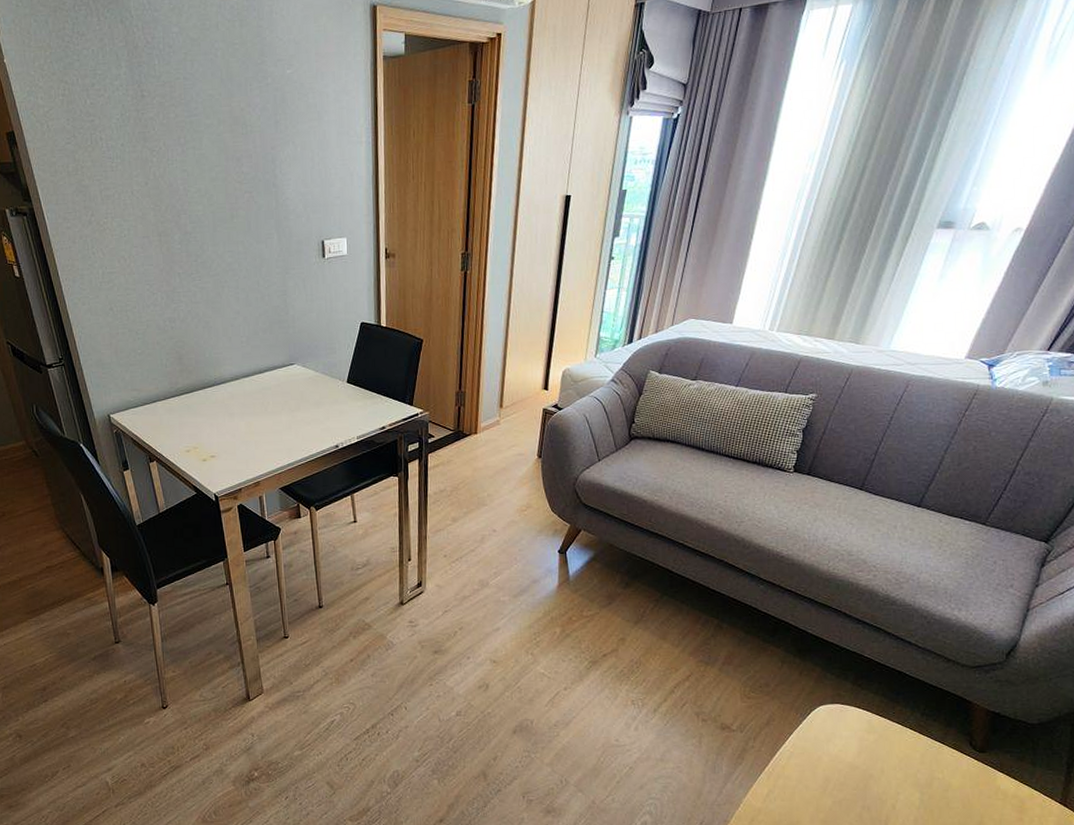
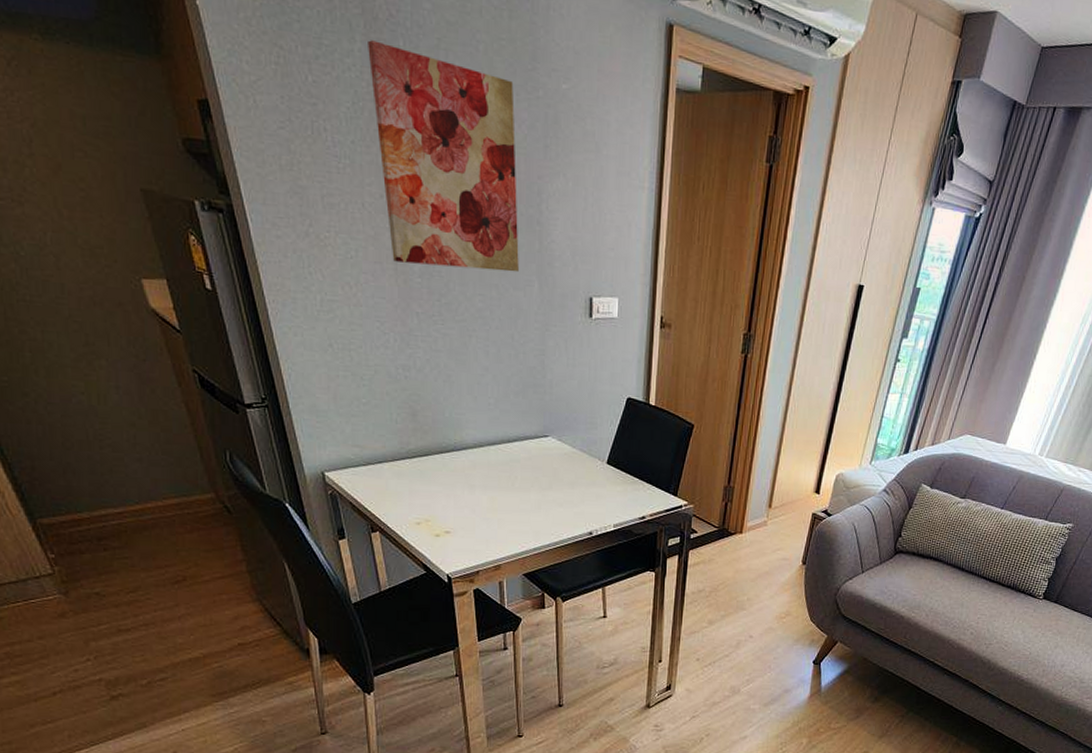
wall art: none [131,64,260,234] -> present [368,40,519,273]

